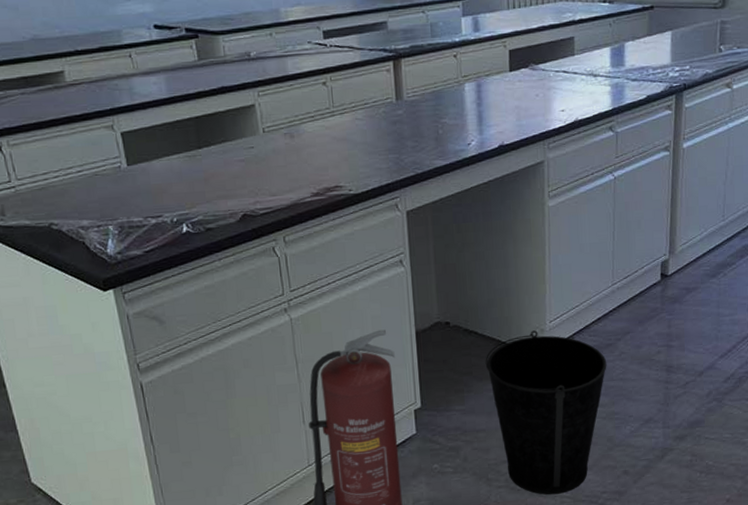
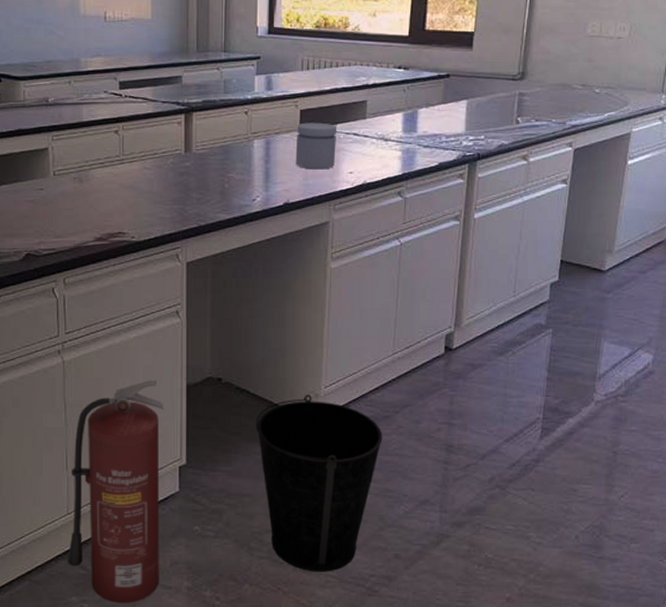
jar: none [507,61,547,110] -> present [295,122,336,170]

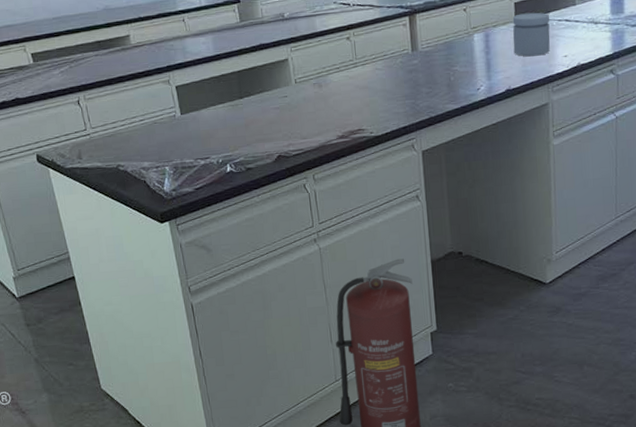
bucket: present [255,395,383,572] -> none [495,260,612,416]

